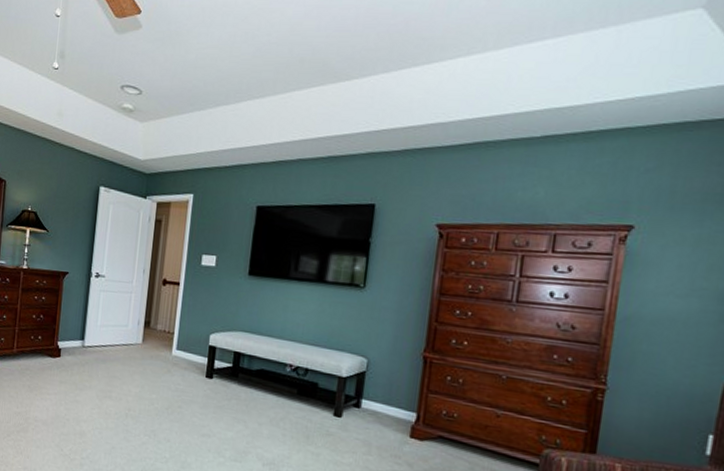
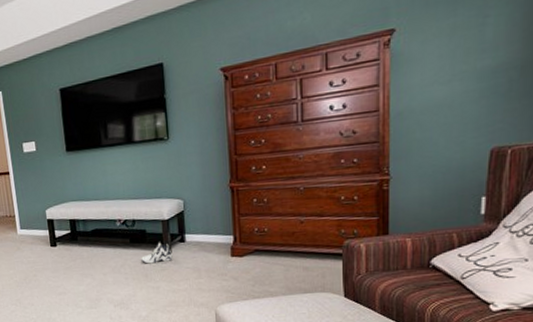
sneaker: none [304,401,343,426] -> present [140,242,173,264]

